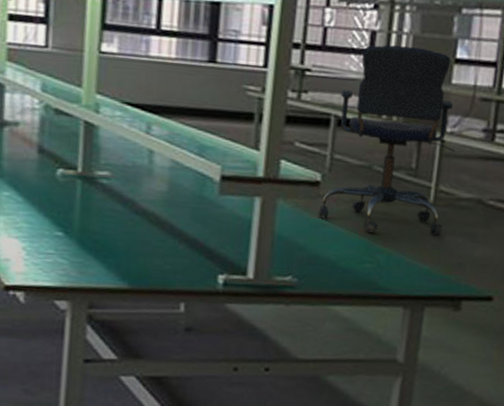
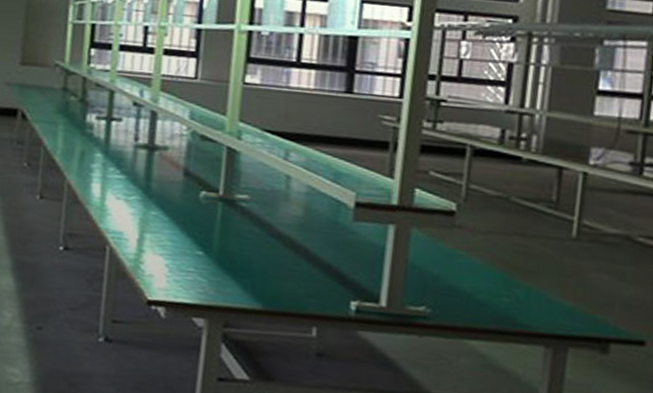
office chair: present [318,45,455,236] -> none [453,76,600,272]

